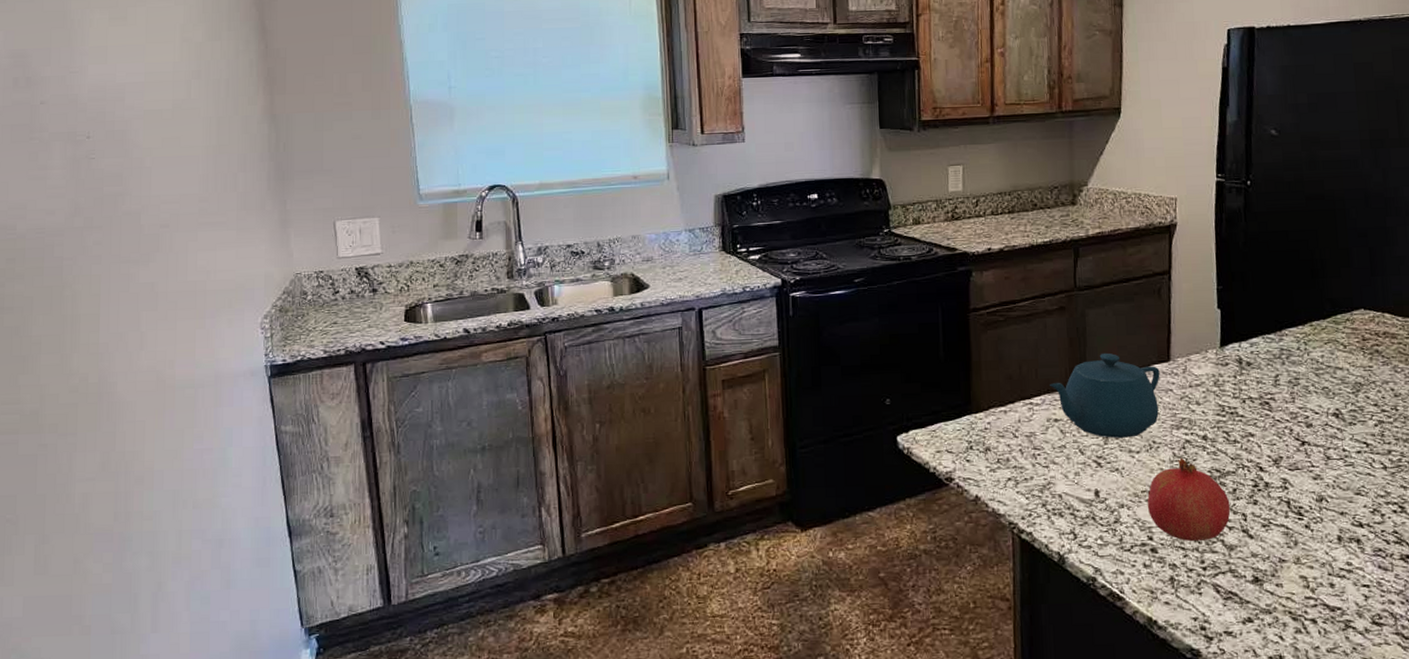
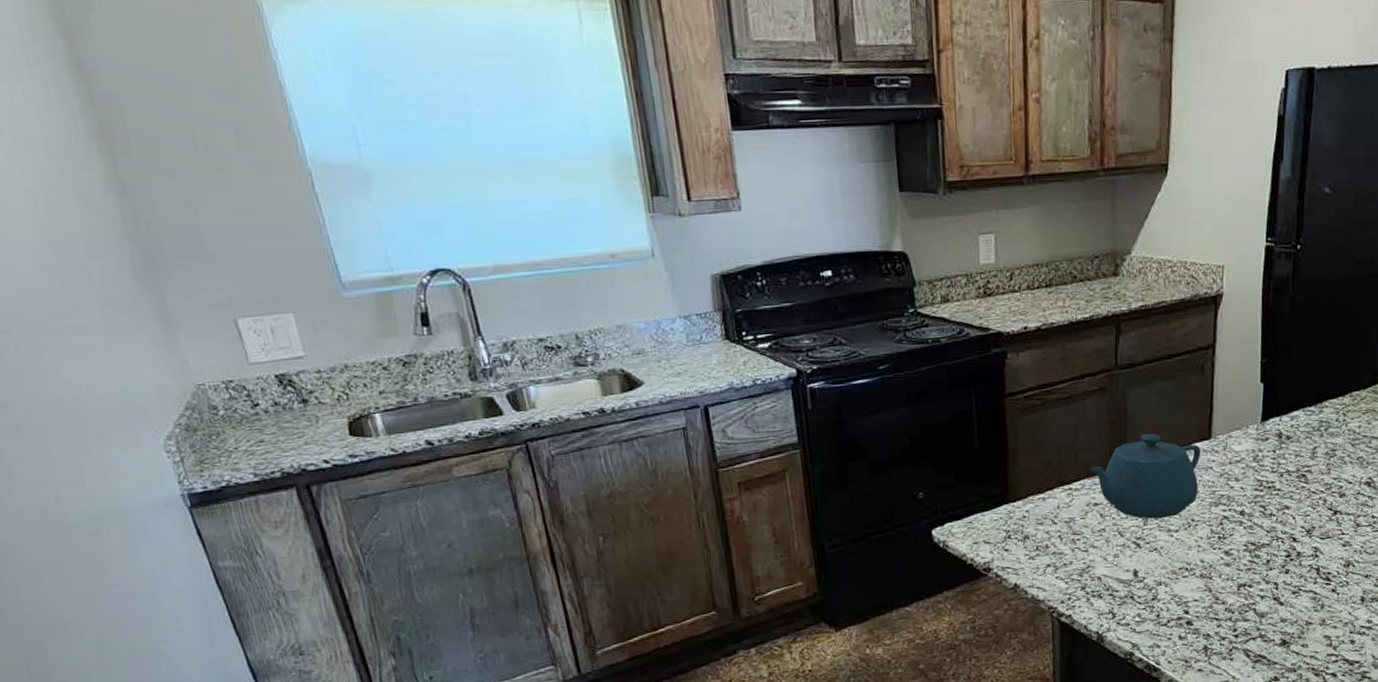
fruit: present [1147,457,1231,541] -> none [1184,533,1263,612]

